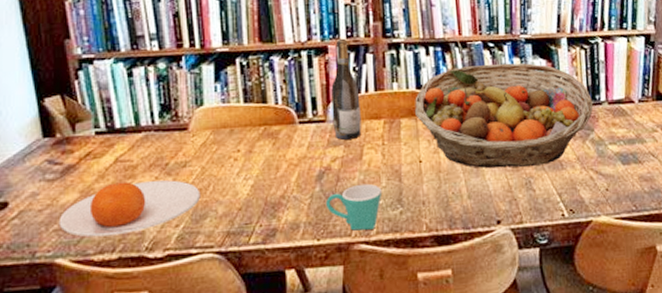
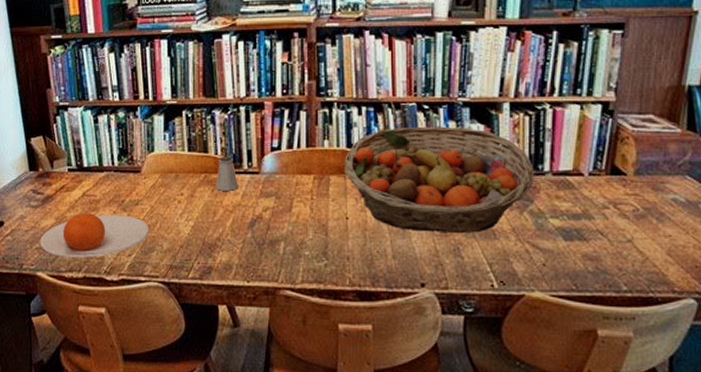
saltshaker: none [278,105,303,144] -> present [216,155,238,191]
mug: present [325,183,383,231] -> none [256,234,309,278]
wine bottle: present [331,38,362,140] -> none [266,95,292,192]

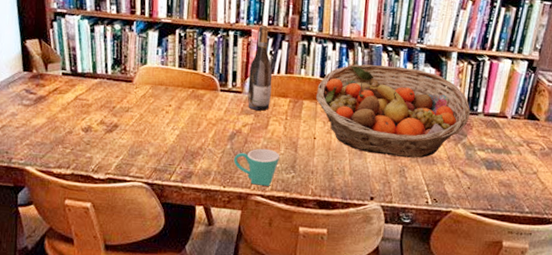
plate: present [39,213,149,258] -> none [30,115,138,157]
saltshaker: present [216,155,238,191] -> none [202,74,222,106]
mug: none [256,234,309,278] -> present [233,148,280,186]
wine bottle: none [266,95,292,192] -> present [247,25,273,111]

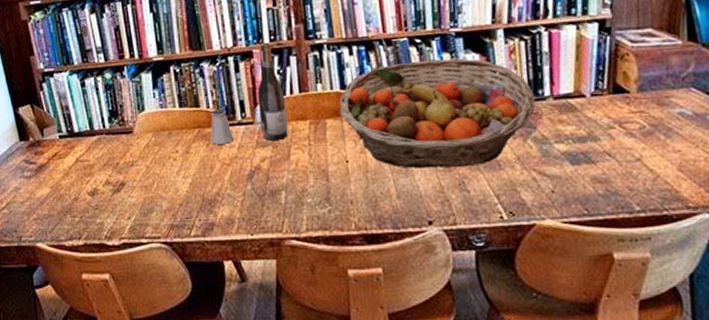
saltshaker: none [202,74,222,106] -> present [210,108,233,145]
mug: present [233,148,280,186] -> none [257,182,311,227]

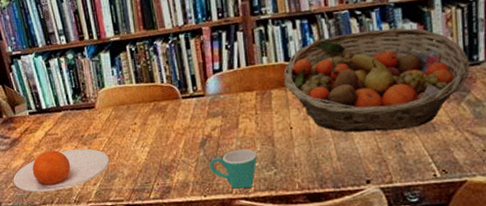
plate: none [36,178,147,226] -> present [13,148,110,192]
saltshaker: present [210,108,233,145] -> none [165,82,186,116]
wine bottle: present [257,42,288,141] -> none [207,19,236,111]
mug: none [257,182,311,227] -> present [209,148,258,189]

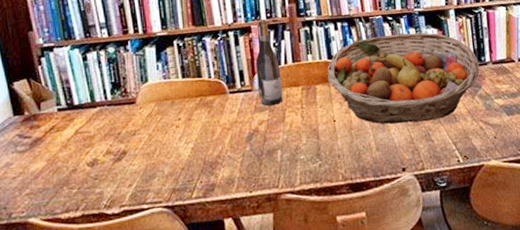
plate: present [13,148,110,192] -> none [30,146,149,199]
wine bottle: none [207,19,236,111] -> present [255,19,283,106]
mug: present [209,148,258,189] -> none [255,142,304,183]

